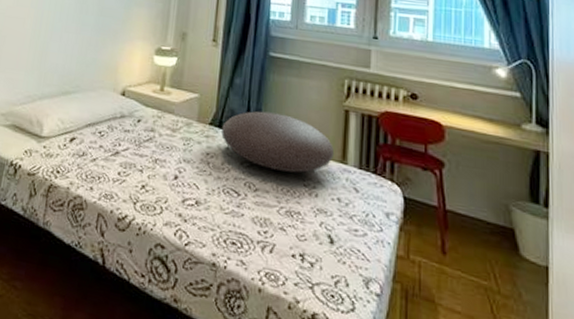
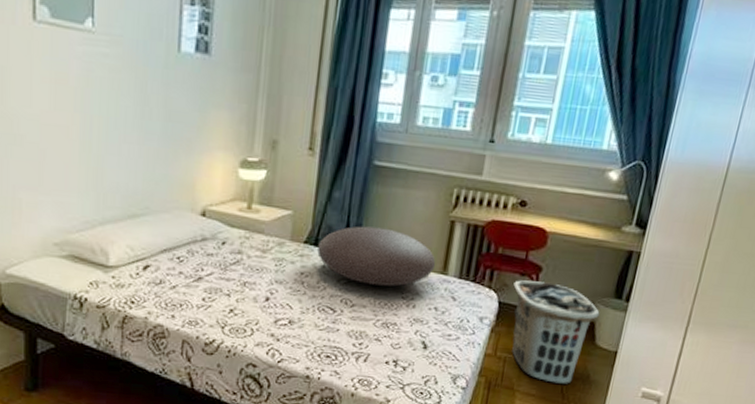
clothes hamper: none [416,175,518,303] -> present [512,280,600,384]

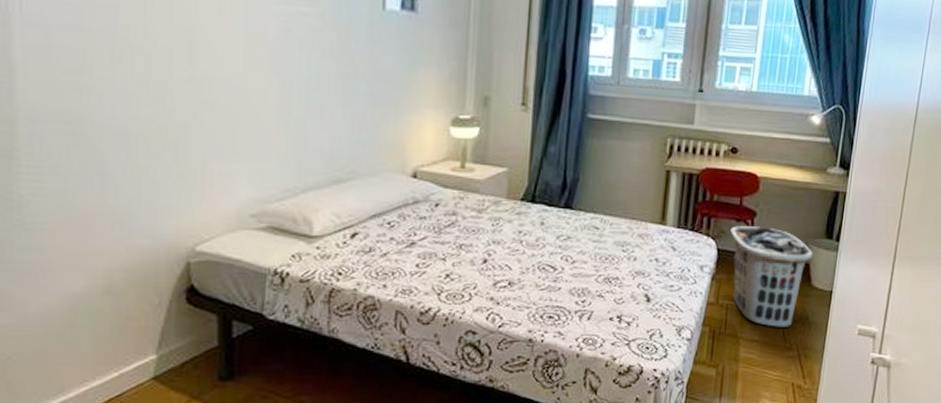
cushion: present [317,226,436,287] -> none [535,180,654,240]

